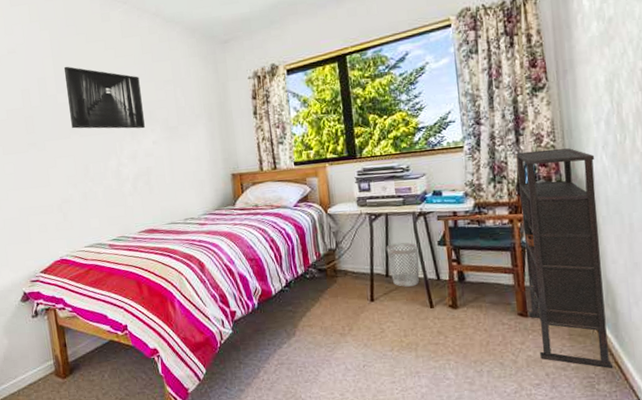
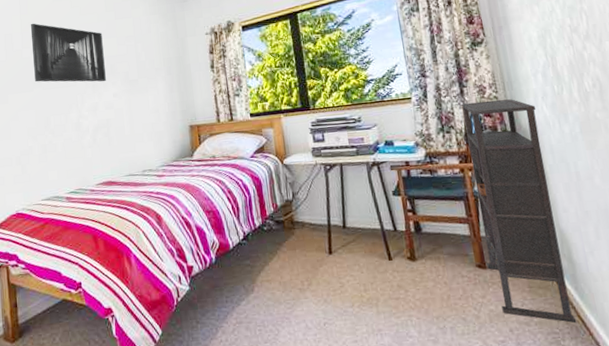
wastebasket: present [386,242,420,287] -> none [342,192,376,239]

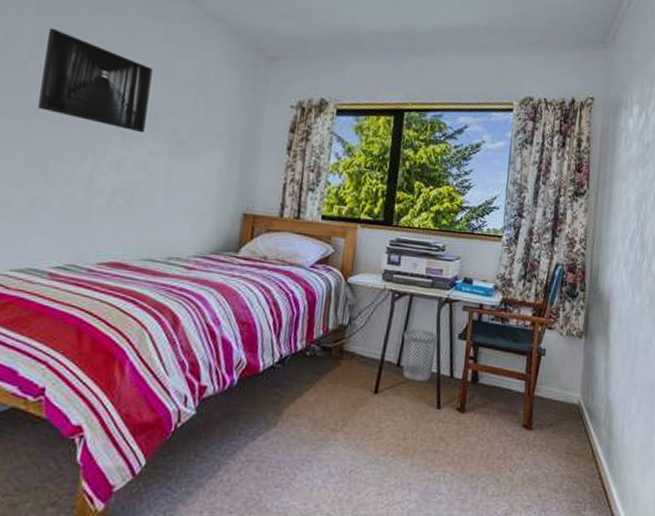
wastebasket: none [342,192,376,239] -> present [402,328,438,381]
bookshelf: present [462,99,577,324] -> none [533,253,617,494]

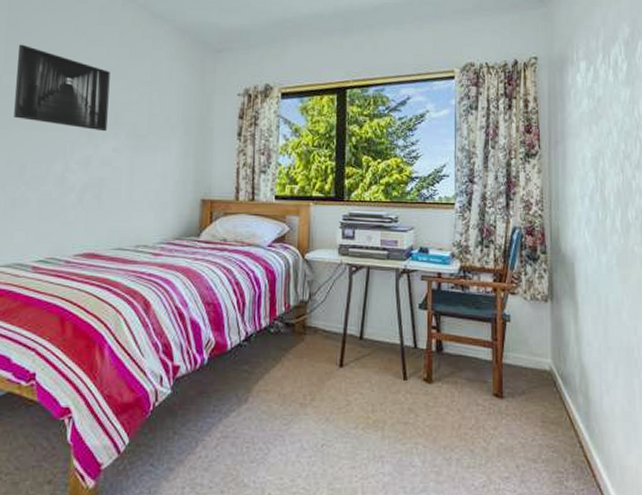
wastebasket: present [402,328,438,381] -> none [364,300,398,353]

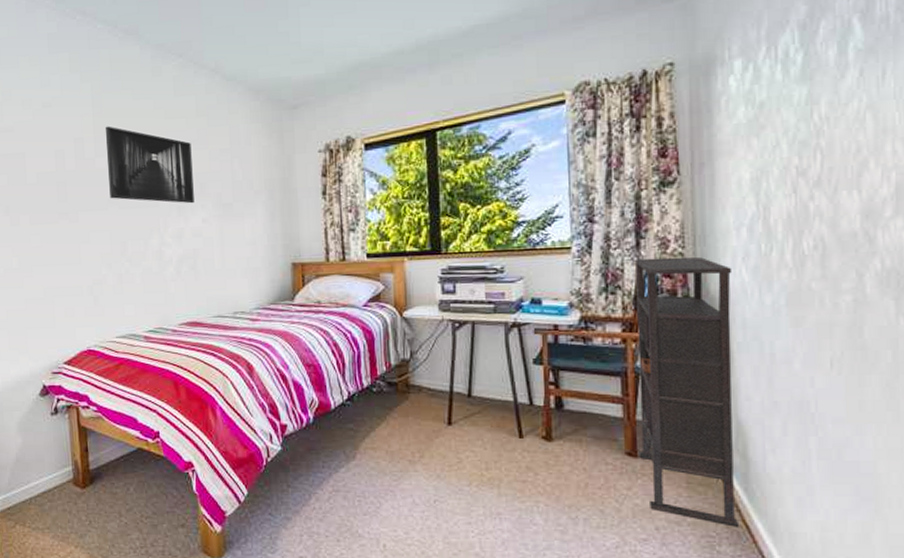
bookshelf: none [504,217,583,464] -> present [635,257,740,528]

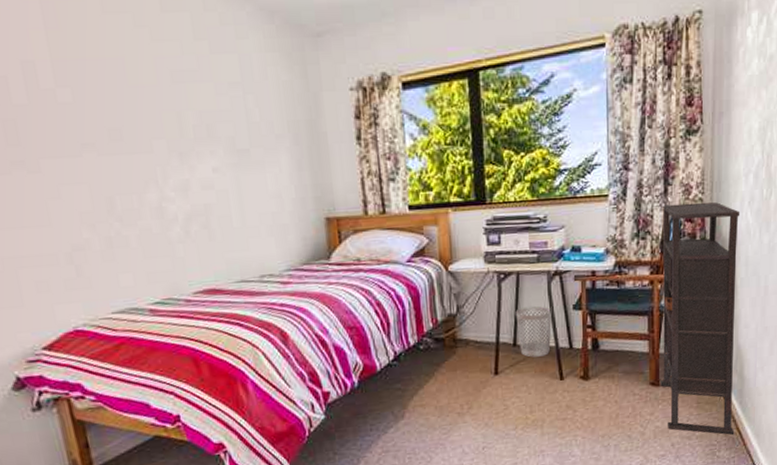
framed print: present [105,126,194,204] -> none [65,46,201,150]
wastebasket: none [470,357,509,411] -> present [515,305,552,357]

